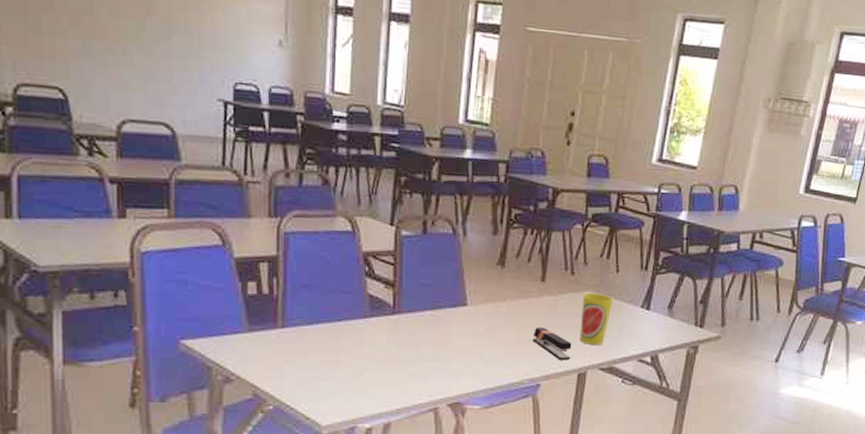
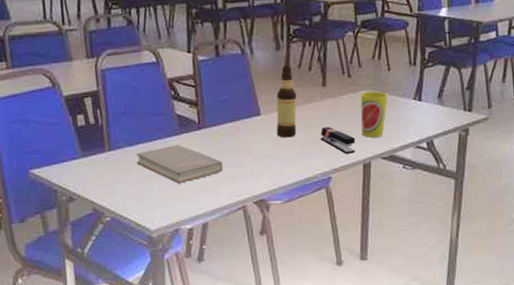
book: none [313,329,416,374] -> present [136,145,223,184]
bottle: none [483,254,512,335] -> present [276,66,297,138]

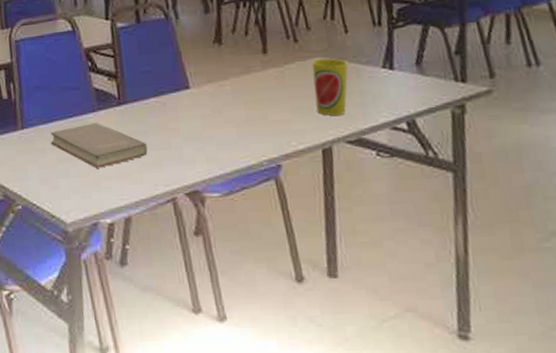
bottle: present [276,66,297,138] -> none [207,31,234,116]
stapler: present [320,126,355,154] -> none [264,101,310,136]

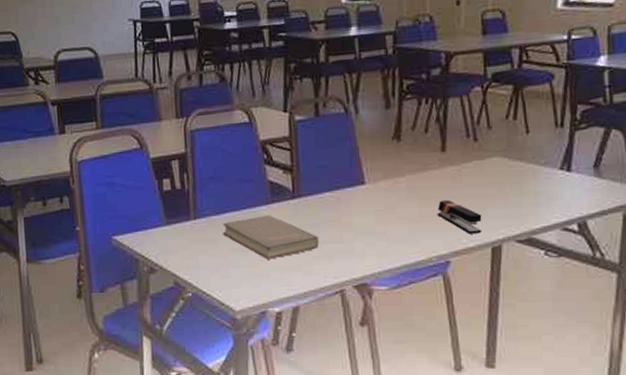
stapler: none [264,101,310,136] -> present [437,199,482,234]
cup: present [312,58,348,116] -> none [489,158,526,216]

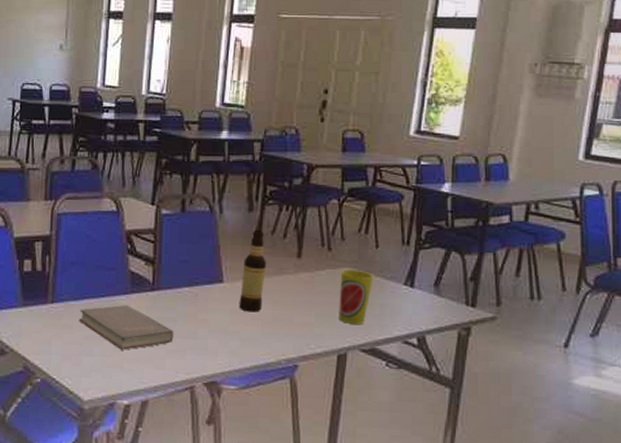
bottle: none [383,127,410,212] -> present [239,230,267,312]
stapler: present [437,199,482,234] -> none [289,304,330,340]
cup: none [489,158,526,216] -> present [339,269,374,325]

